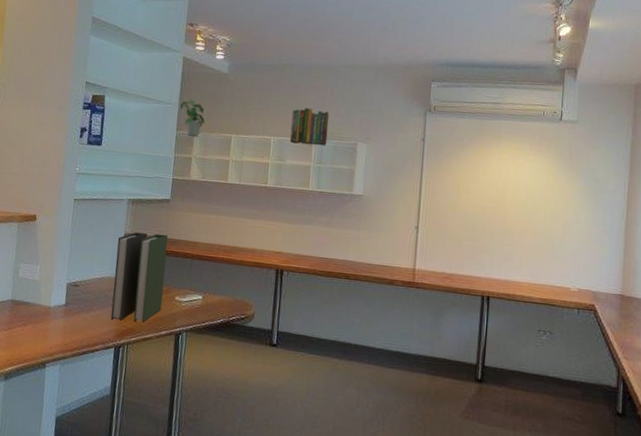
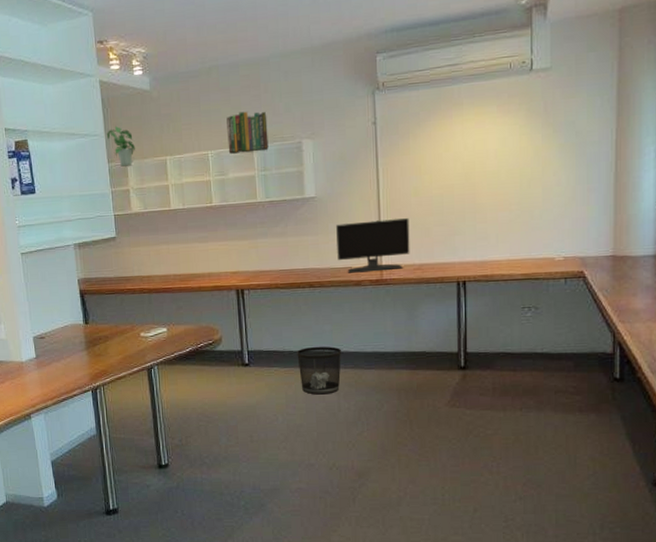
binder: present [110,232,168,322] -> none [72,273,129,365]
waste bin: none [324,337,368,388] -> present [297,346,342,395]
computer monitor: none [375,224,445,275] -> present [336,218,410,273]

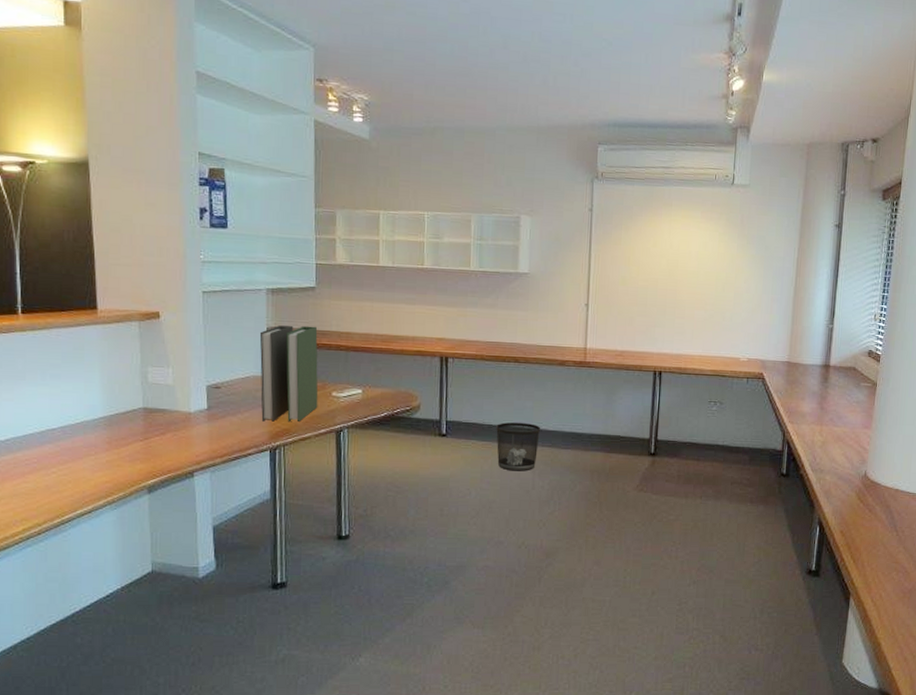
binder: none [72,273,129,365] -> present [259,325,318,422]
potted plant: present [106,126,135,168] -> none [316,171,347,216]
books: present [226,111,269,154] -> none [445,177,488,221]
computer monitor: present [336,218,410,273] -> none [545,303,615,353]

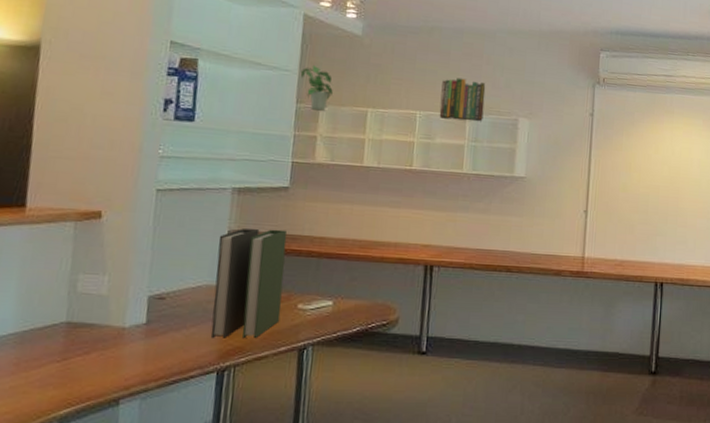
potted plant: none [316,171,347,216] -> present [300,66,333,112]
books: none [445,177,488,221] -> present [439,77,485,122]
waste bin: present [496,422,541,471] -> none [483,337,533,394]

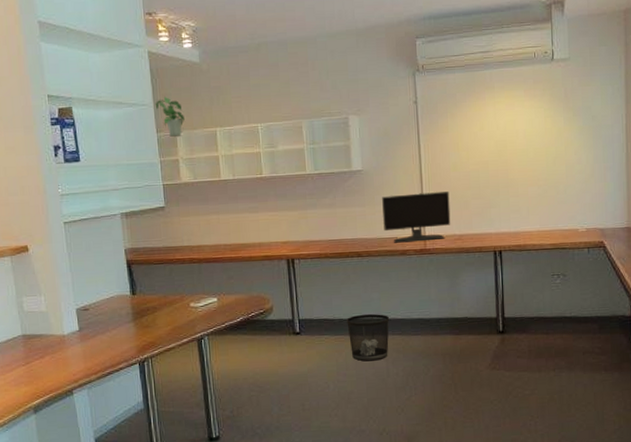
binder: present [210,228,287,339] -> none [118,243,179,337]
books: present [439,77,485,122] -> none [276,87,317,127]
waste bin: none [483,337,533,394] -> present [347,313,390,361]
computer monitor: none [540,208,616,263] -> present [382,191,451,243]

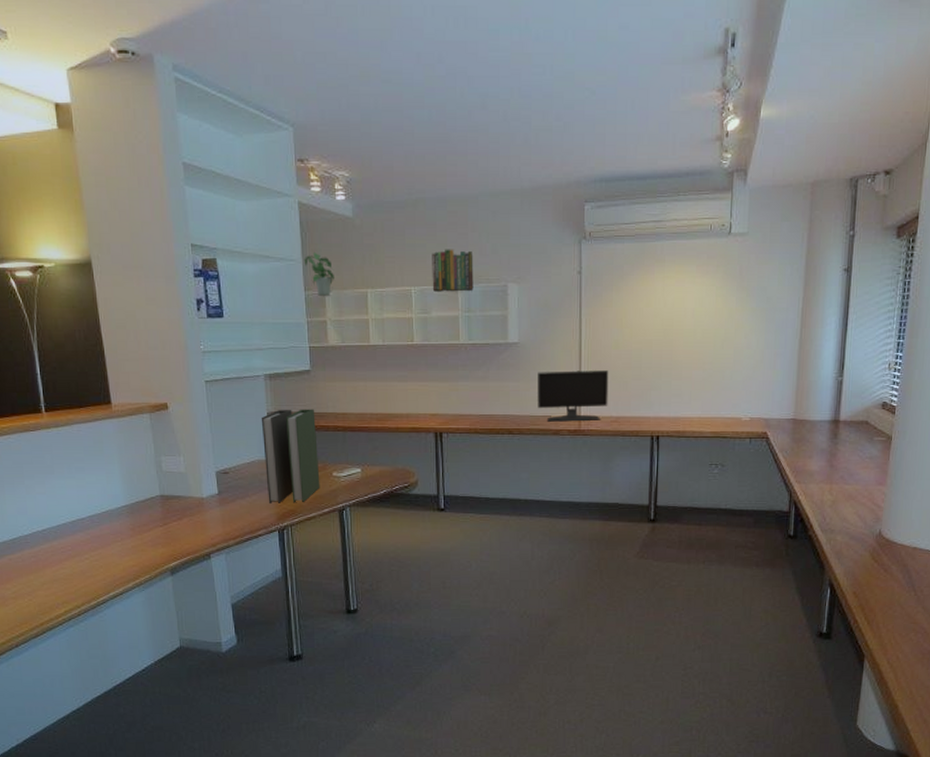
binder: none [118,243,179,337] -> present [261,409,320,503]
books: none [276,87,317,127] -> present [432,249,474,292]
waste bin: present [347,313,390,361] -> none [493,493,538,542]

